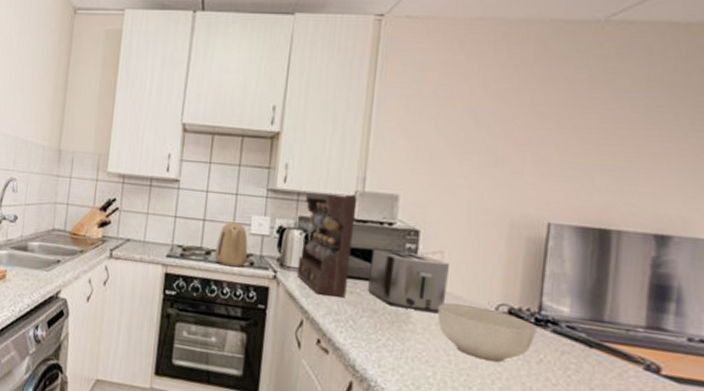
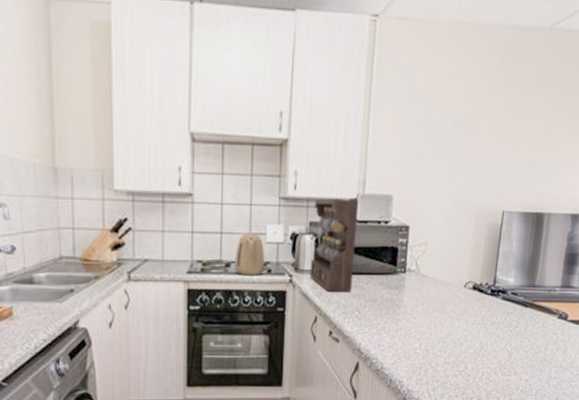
toaster: present [368,248,449,313] -> none [369,245,431,295]
bowl: present [437,303,538,362] -> none [422,285,493,328]

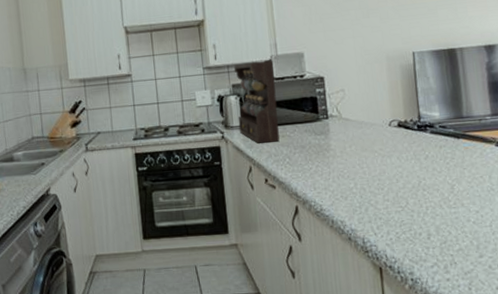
kettle: present [234,232,265,276] -> none [171,99,199,137]

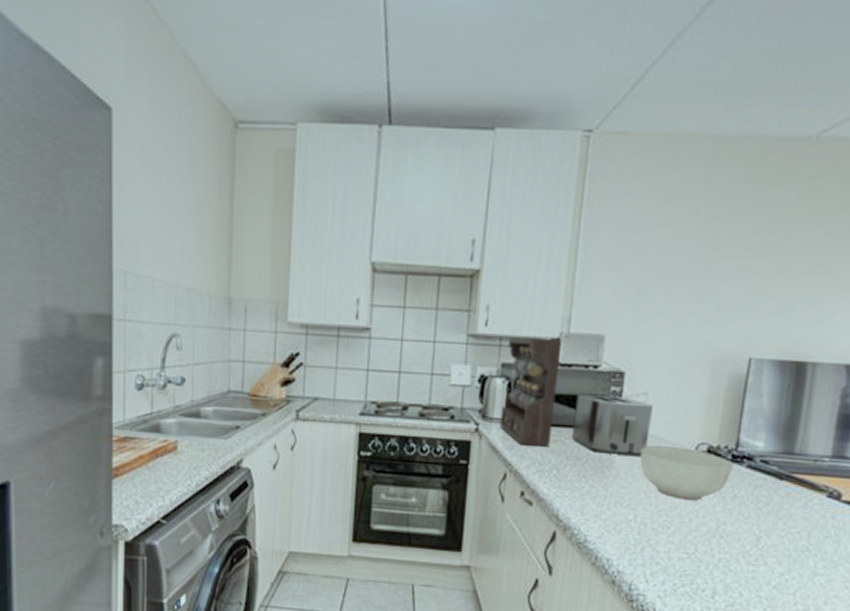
toaster: none [292,95,353,140] -> present [572,393,653,456]
bowl: none [348,126,421,166] -> present [640,445,735,500]

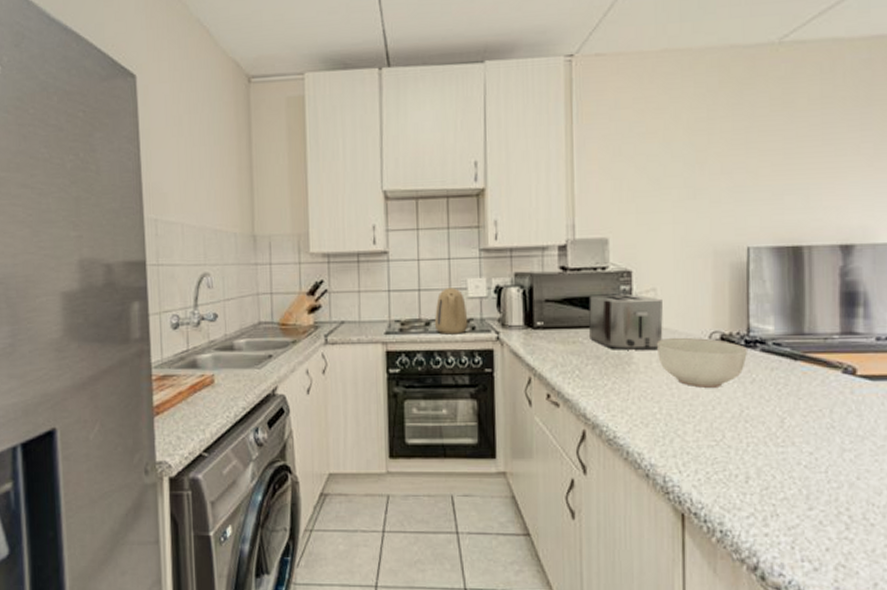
kettle: none [411,372,448,422] -> present [434,288,468,335]
spice rack: present [499,337,562,447] -> none [518,245,570,349]

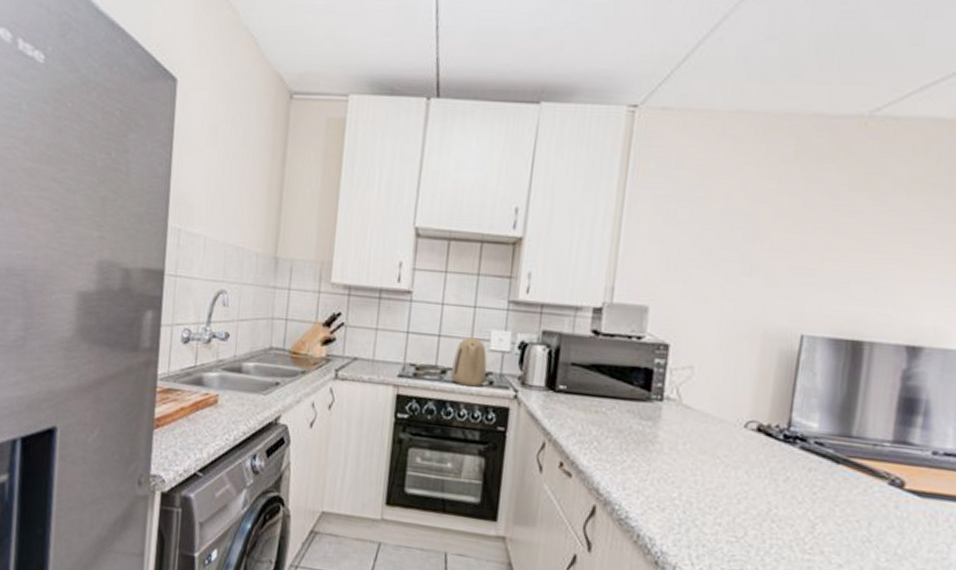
toaster: present [588,294,663,350] -> none [614,364,699,431]
bowl: present [656,337,748,388] -> none [685,421,787,481]

